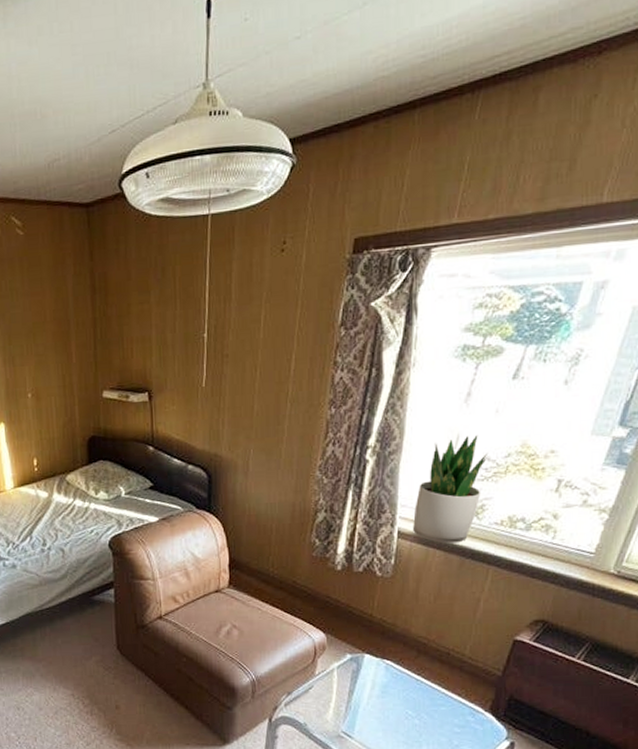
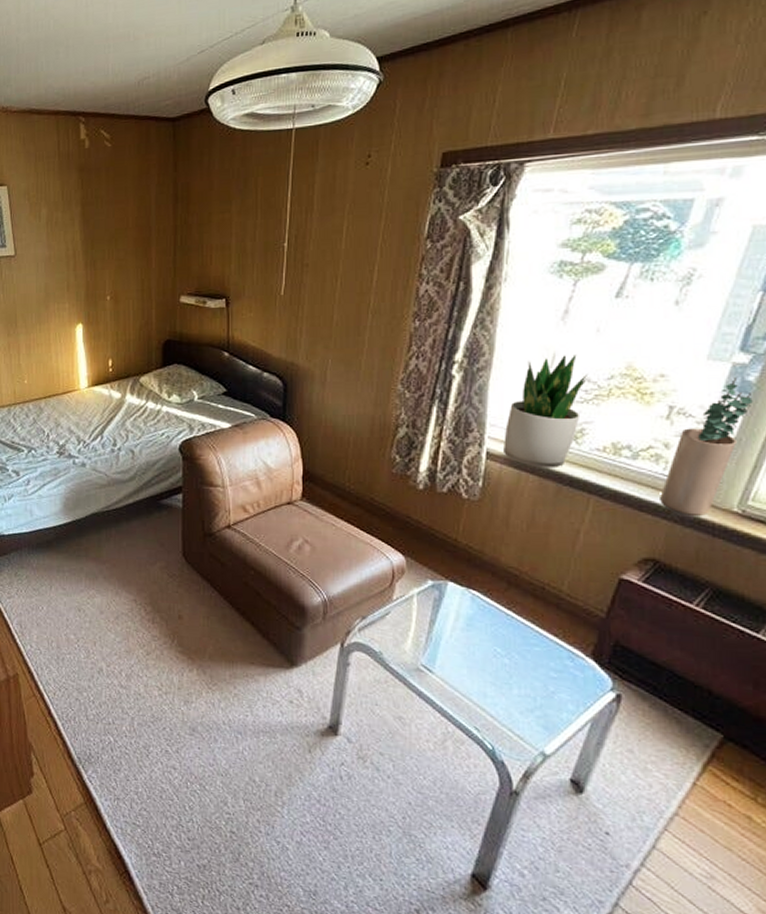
vase: none [549,450,629,580] -> present [660,377,753,517]

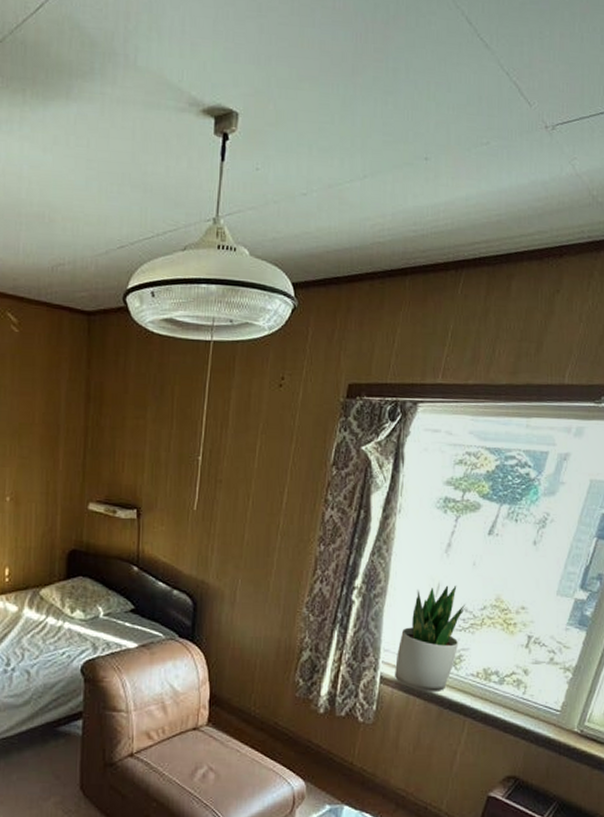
vase: present [660,377,753,517] -> none [520,612,589,737]

